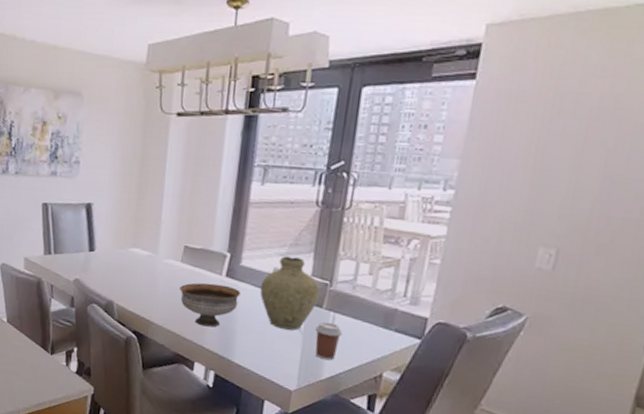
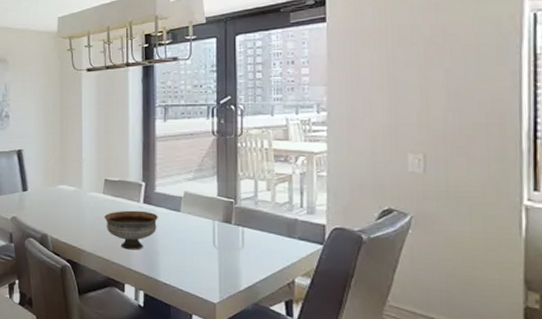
vase: present [260,256,320,330] -> none [175,181,226,246]
coffee cup: present [315,321,343,361] -> none [228,236,253,272]

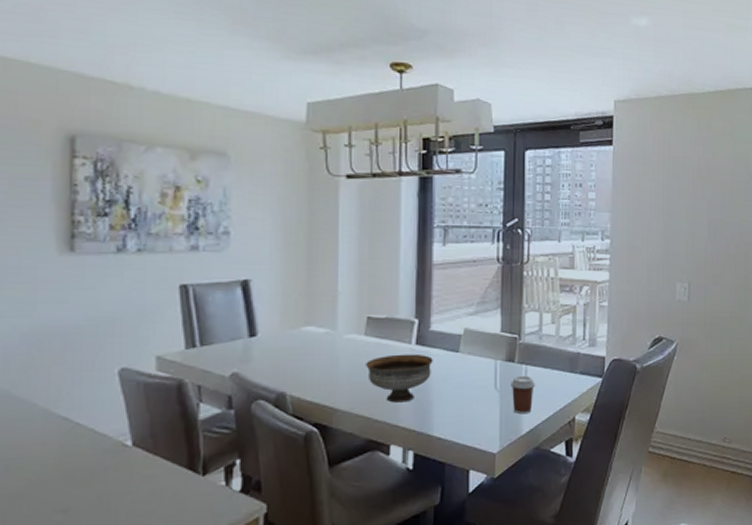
coffee cup: none [228,236,253,272] -> present [511,375,536,415]

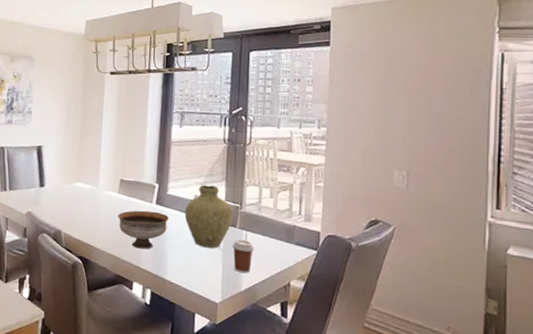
vase: none [453,315,510,390] -> present [184,185,232,248]

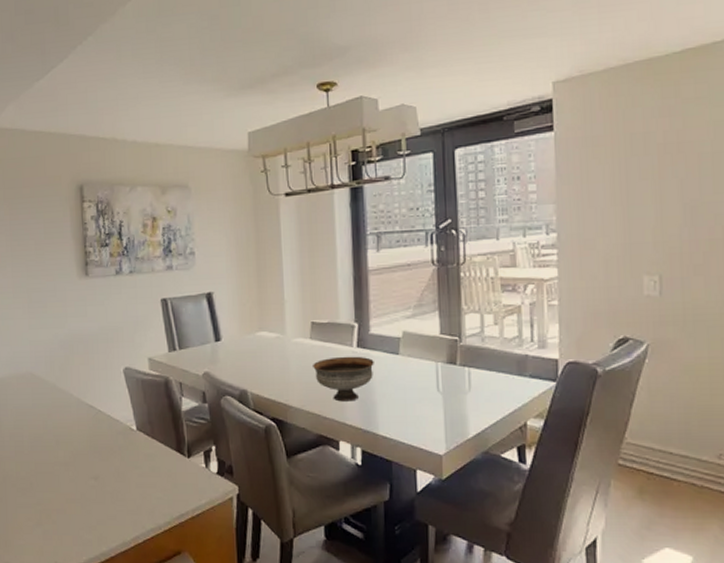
vase: present [184,185,232,248] -> none [392,318,451,392]
coffee cup: present [232,239,255,274] -> none [453,378,481,418]

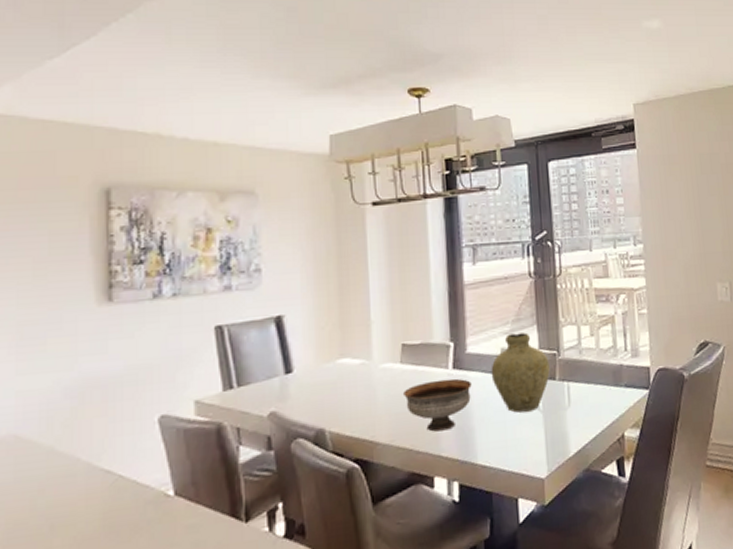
vase: none [392,318,451,392] -> present [491,332,550,413]

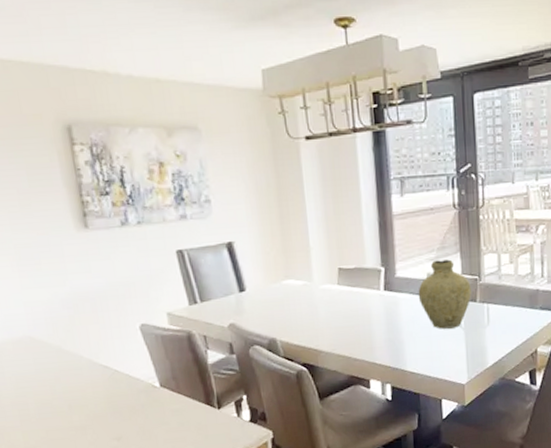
bowl: present [404,378,472,432] -> none [341,299,401,343]

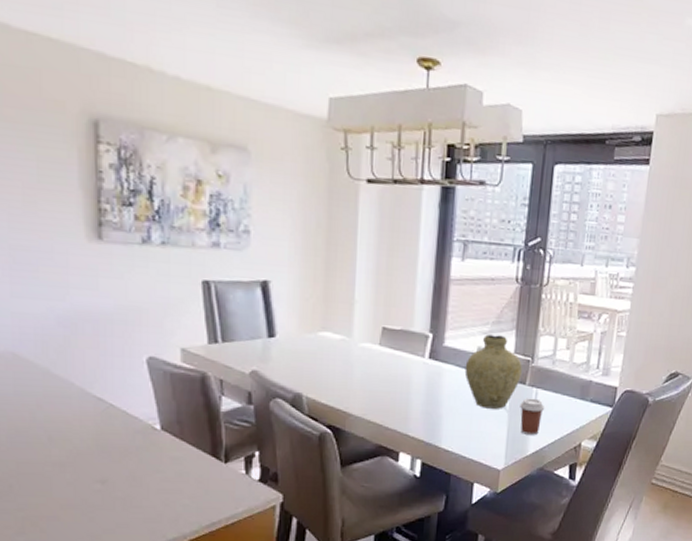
coffee cup: none [474,313,498,349] -> present [520,398,545,436]

